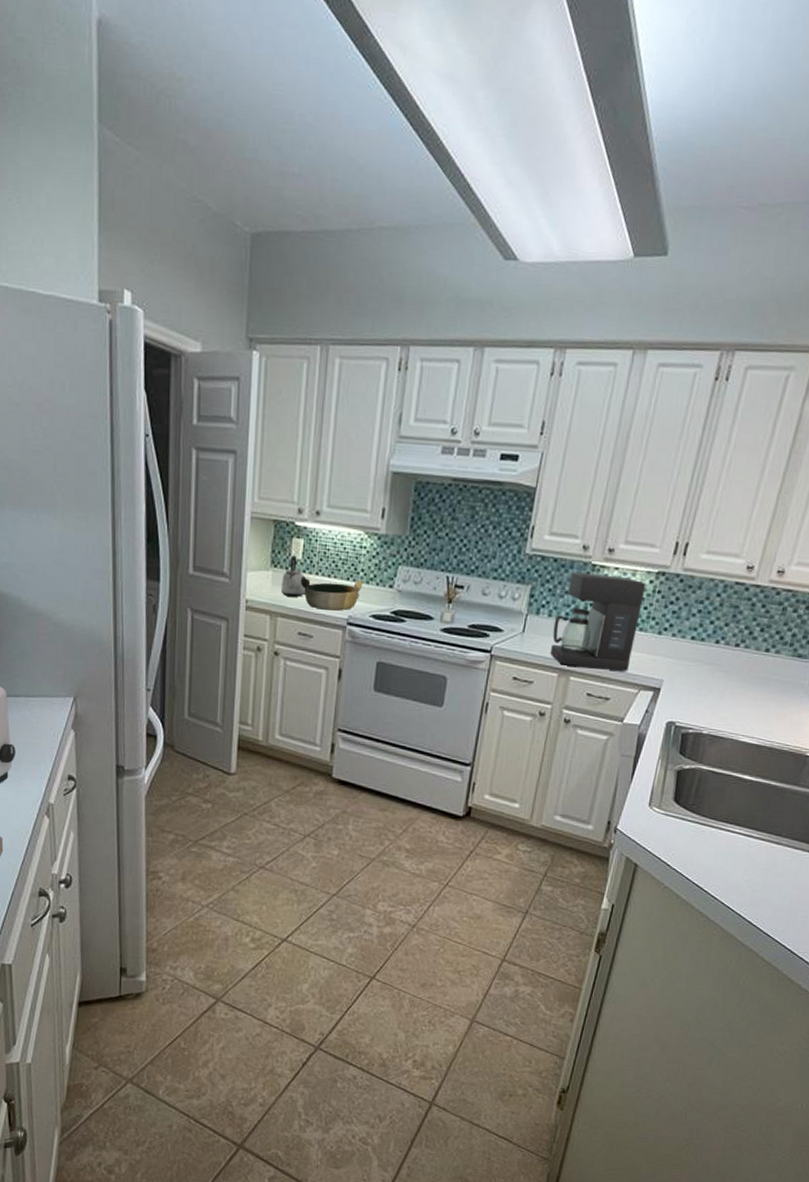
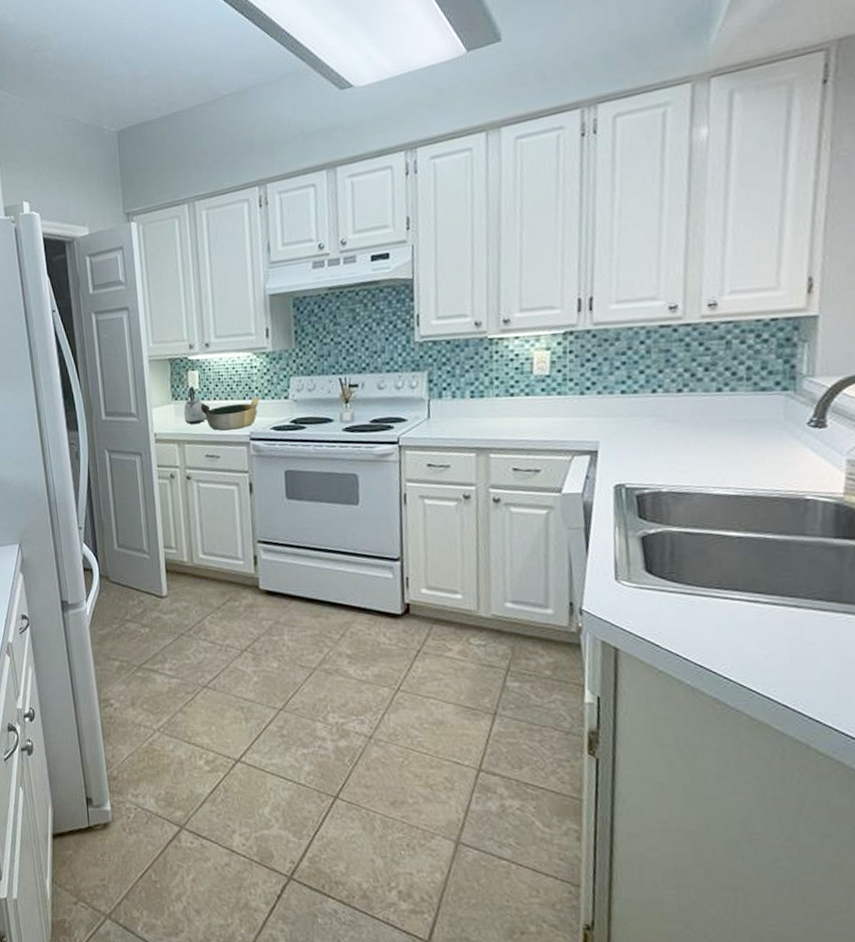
coffee maker: present [549,572,646,671] -> none [460,344,555,444]

